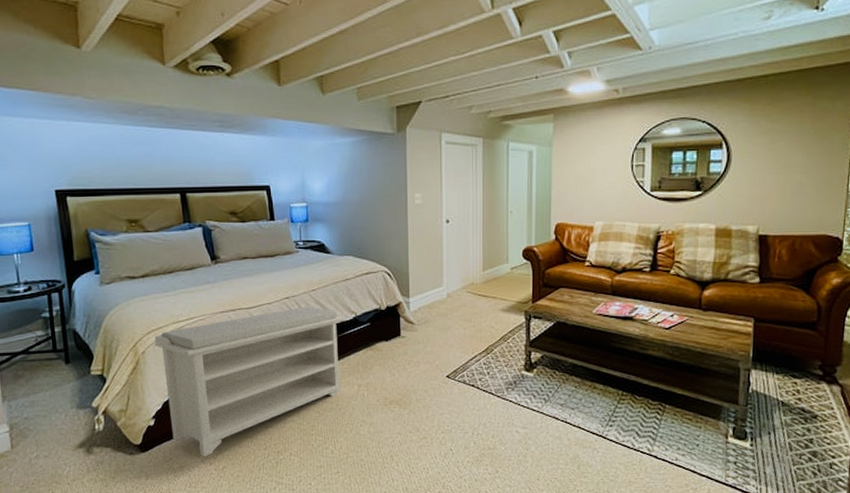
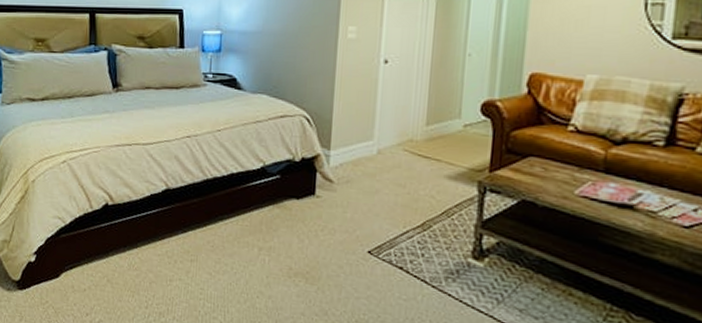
bench: present [154,306,343,457] -> none [46,148,249,306]

